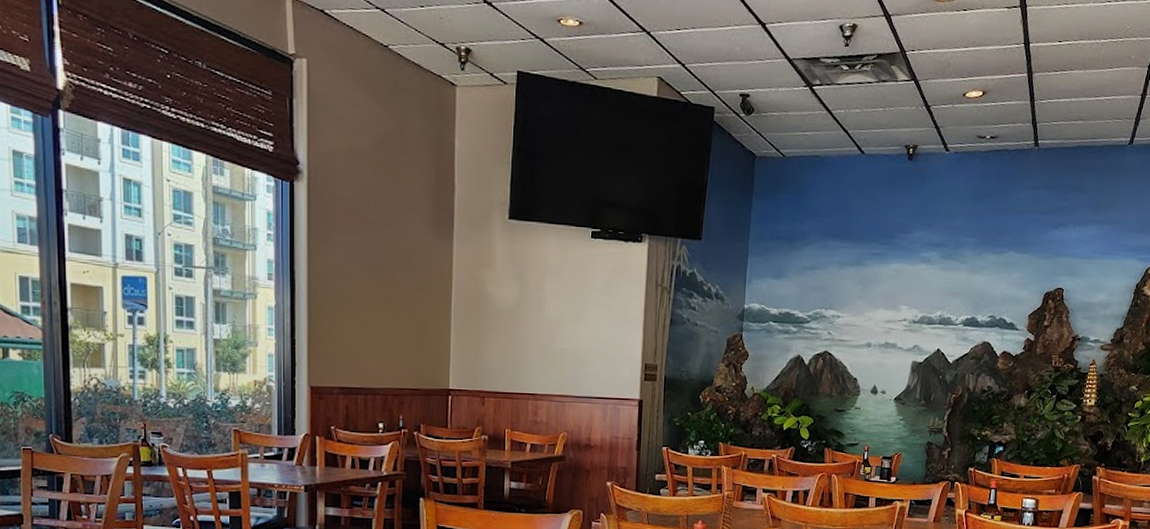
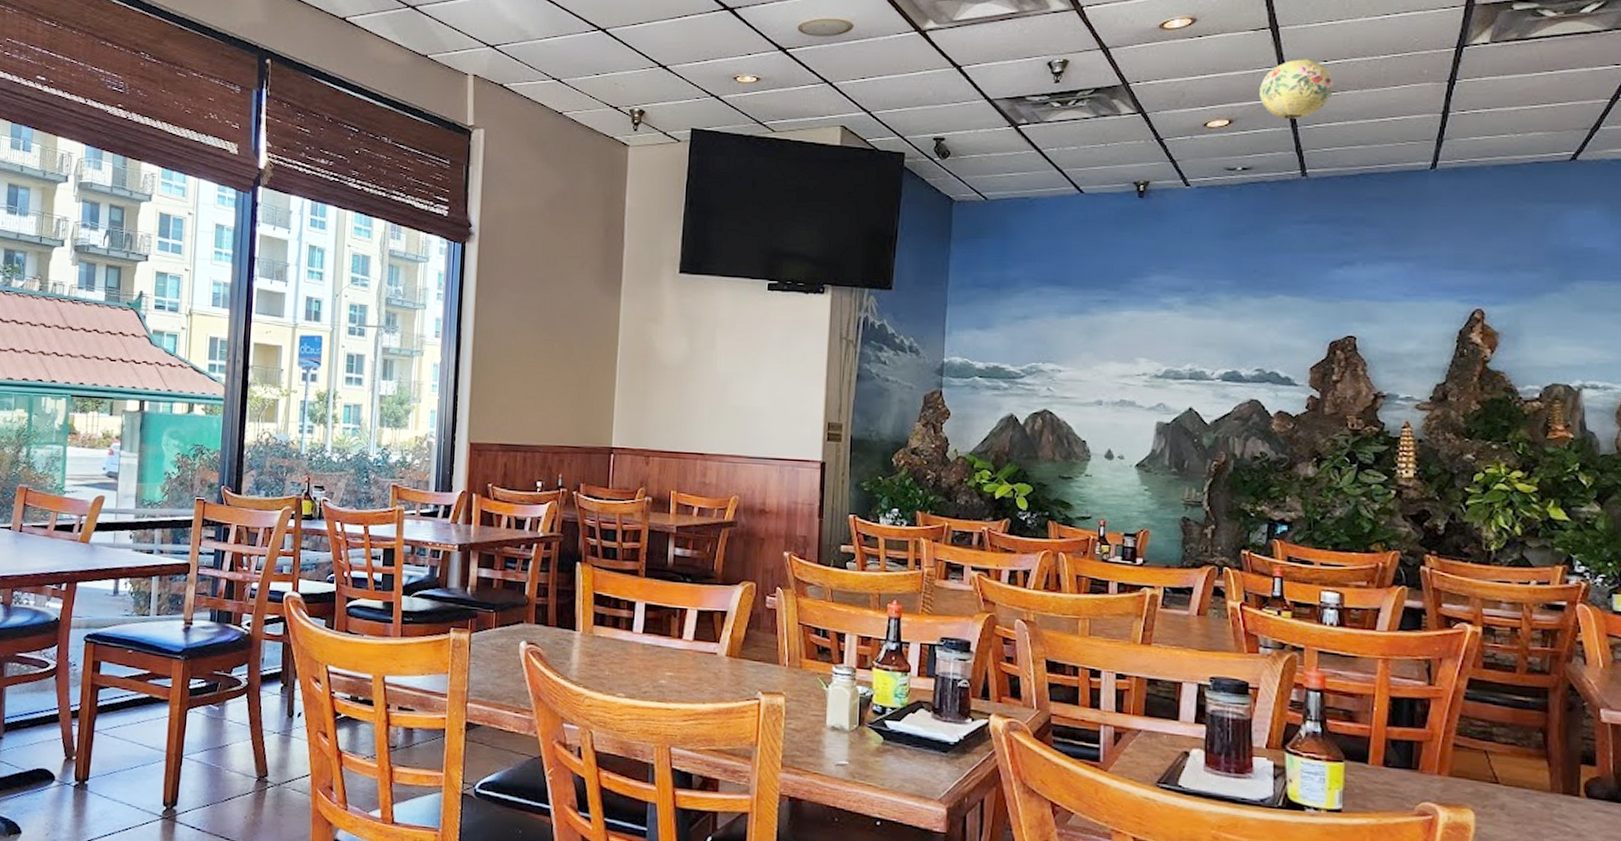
paper lantern: none [1008,38,1065,94] -> present [1259,59,1333,120]

